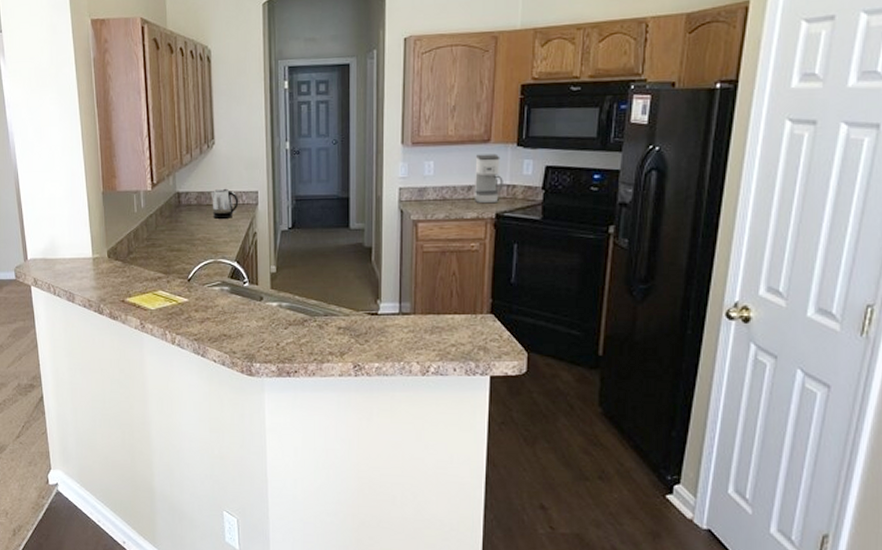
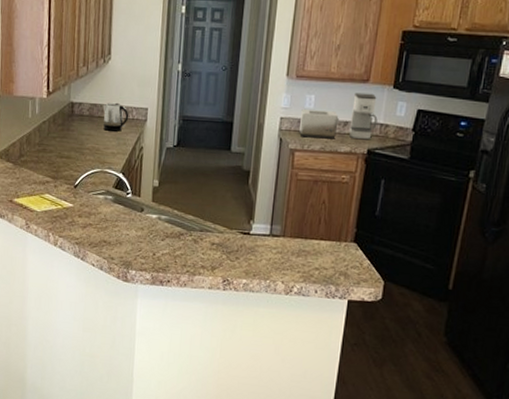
toaster: none [419,176,462,207] -> present [298,109,339,139]

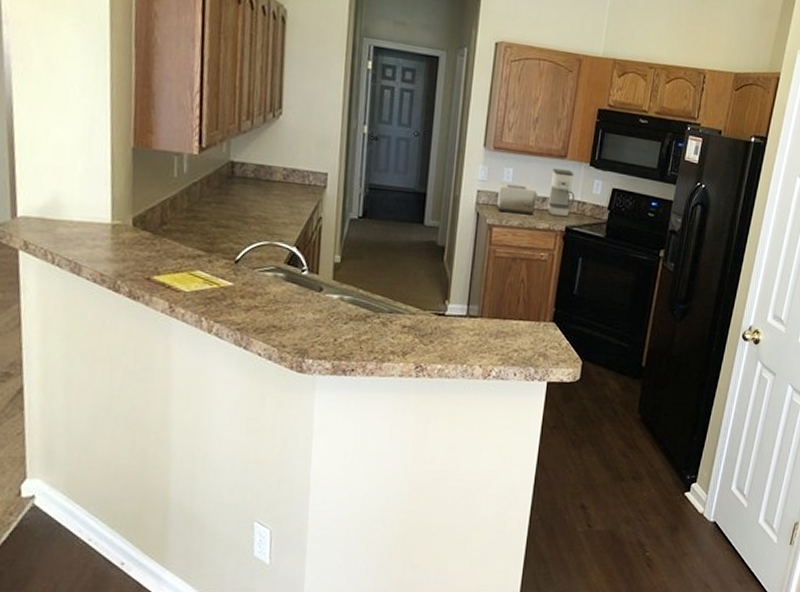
kettle: present [103,102,129,132] -> none [272,163,305,199]

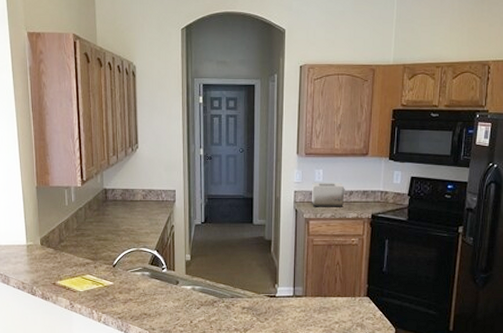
coffee maker: present [547,168,575,217] -> none [354,165,378,206]

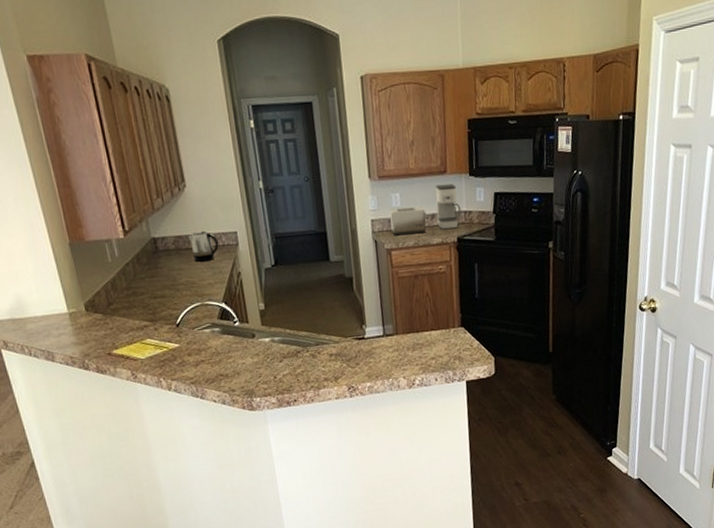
kettle: none [134,186,159,213] -> present [188,230,219,262]
coffee maker: none [354,165,378,206] -> present [435,183,461,230]

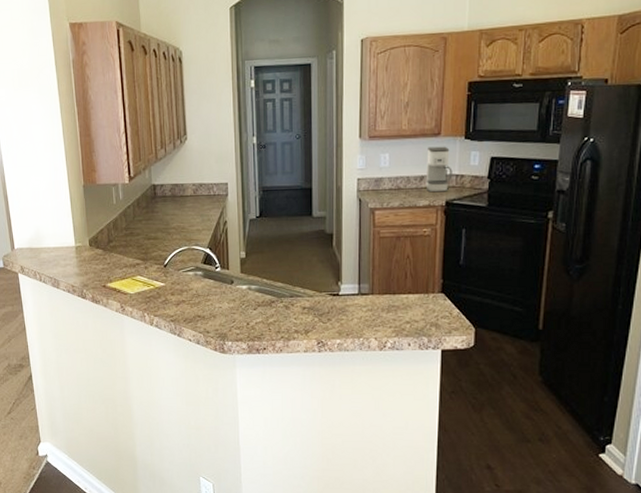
kettle: present [188,230,219,262] -> none [184,180,210,209]
toaster: present [389,206,426,236] -> none [376,167,415,196]

